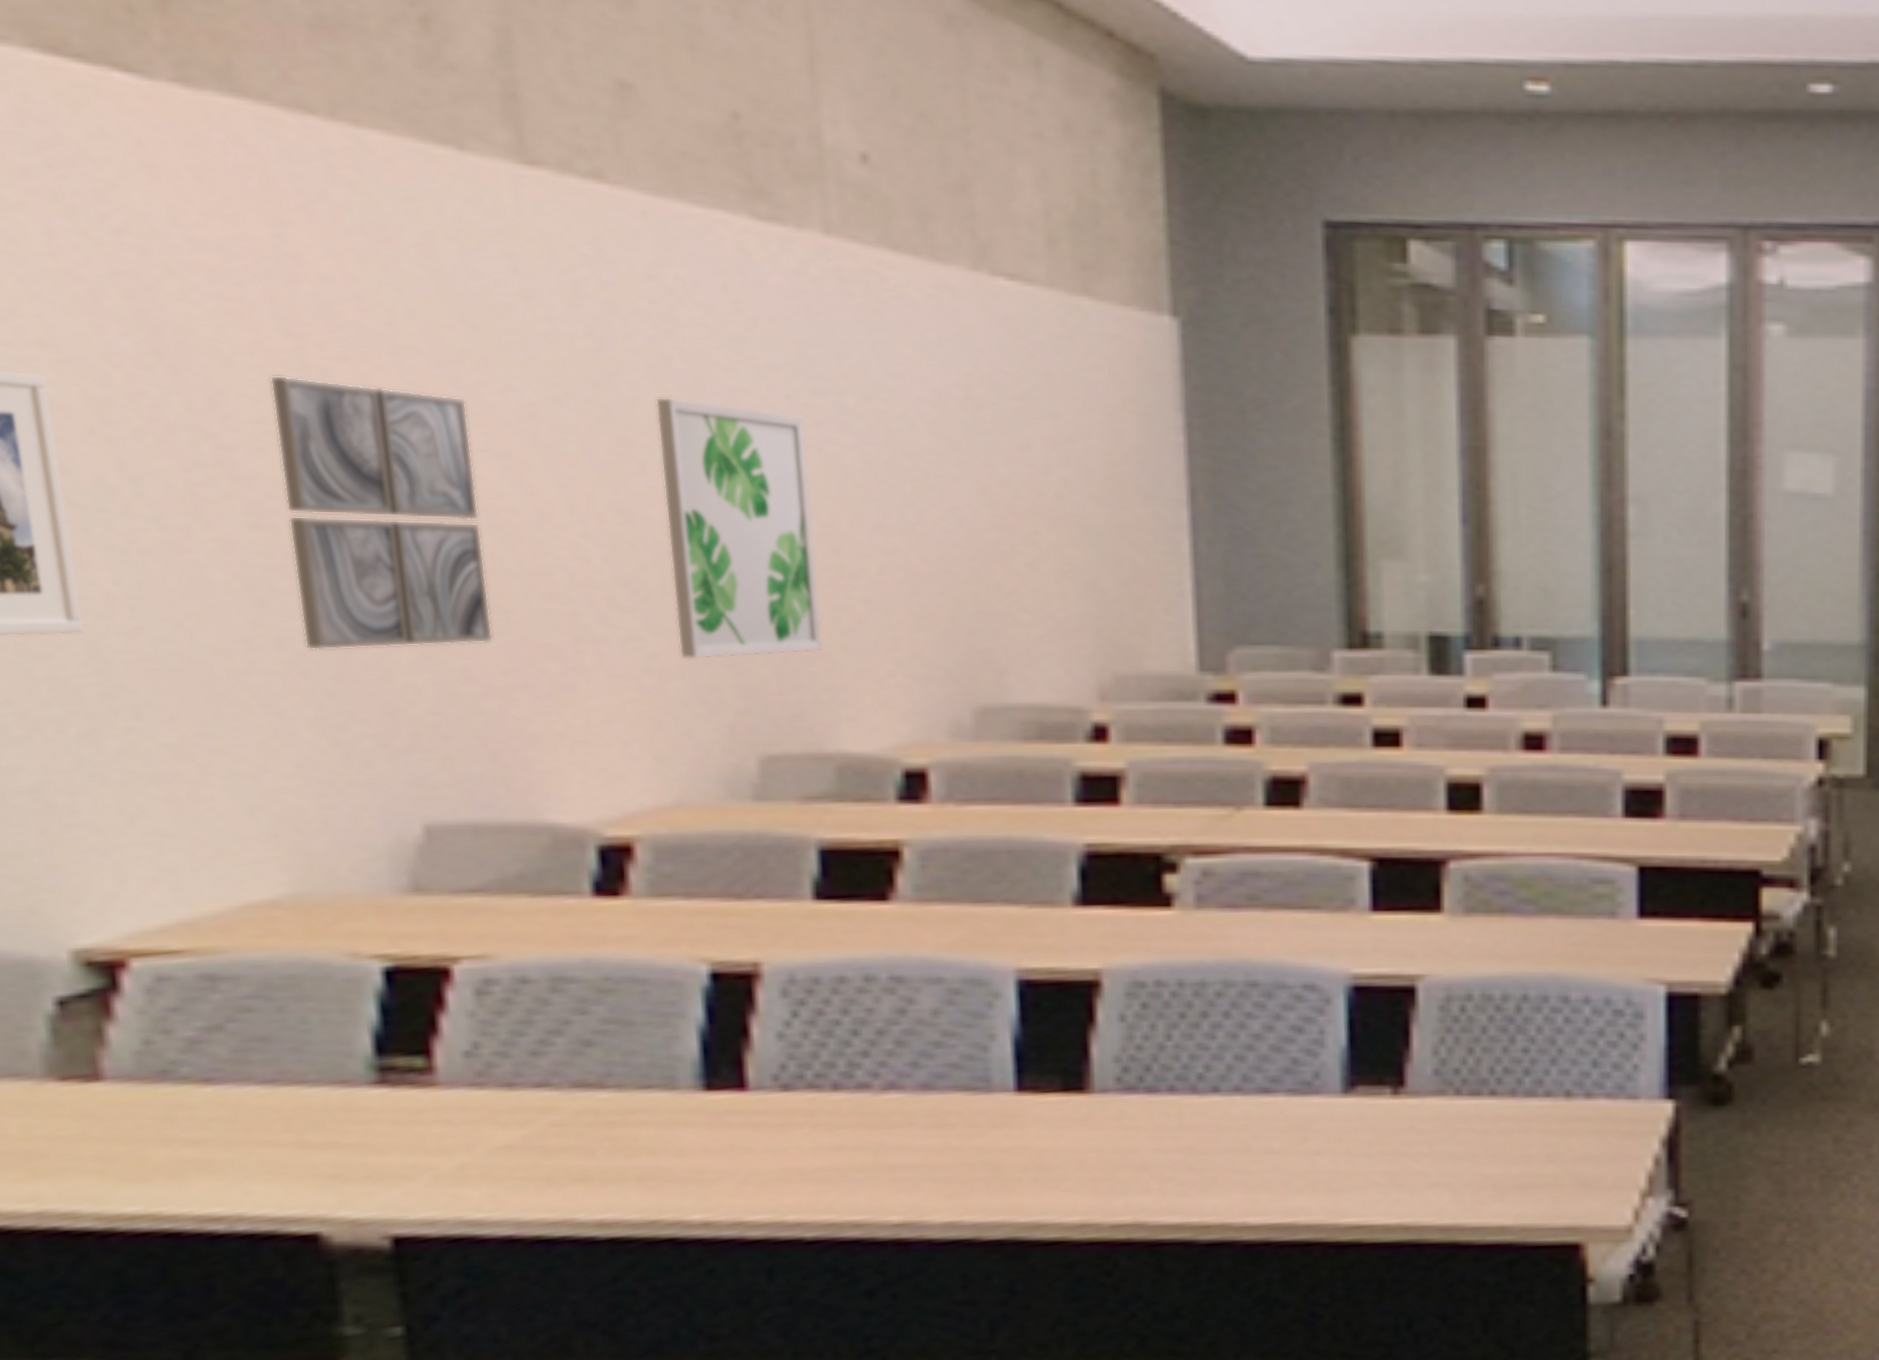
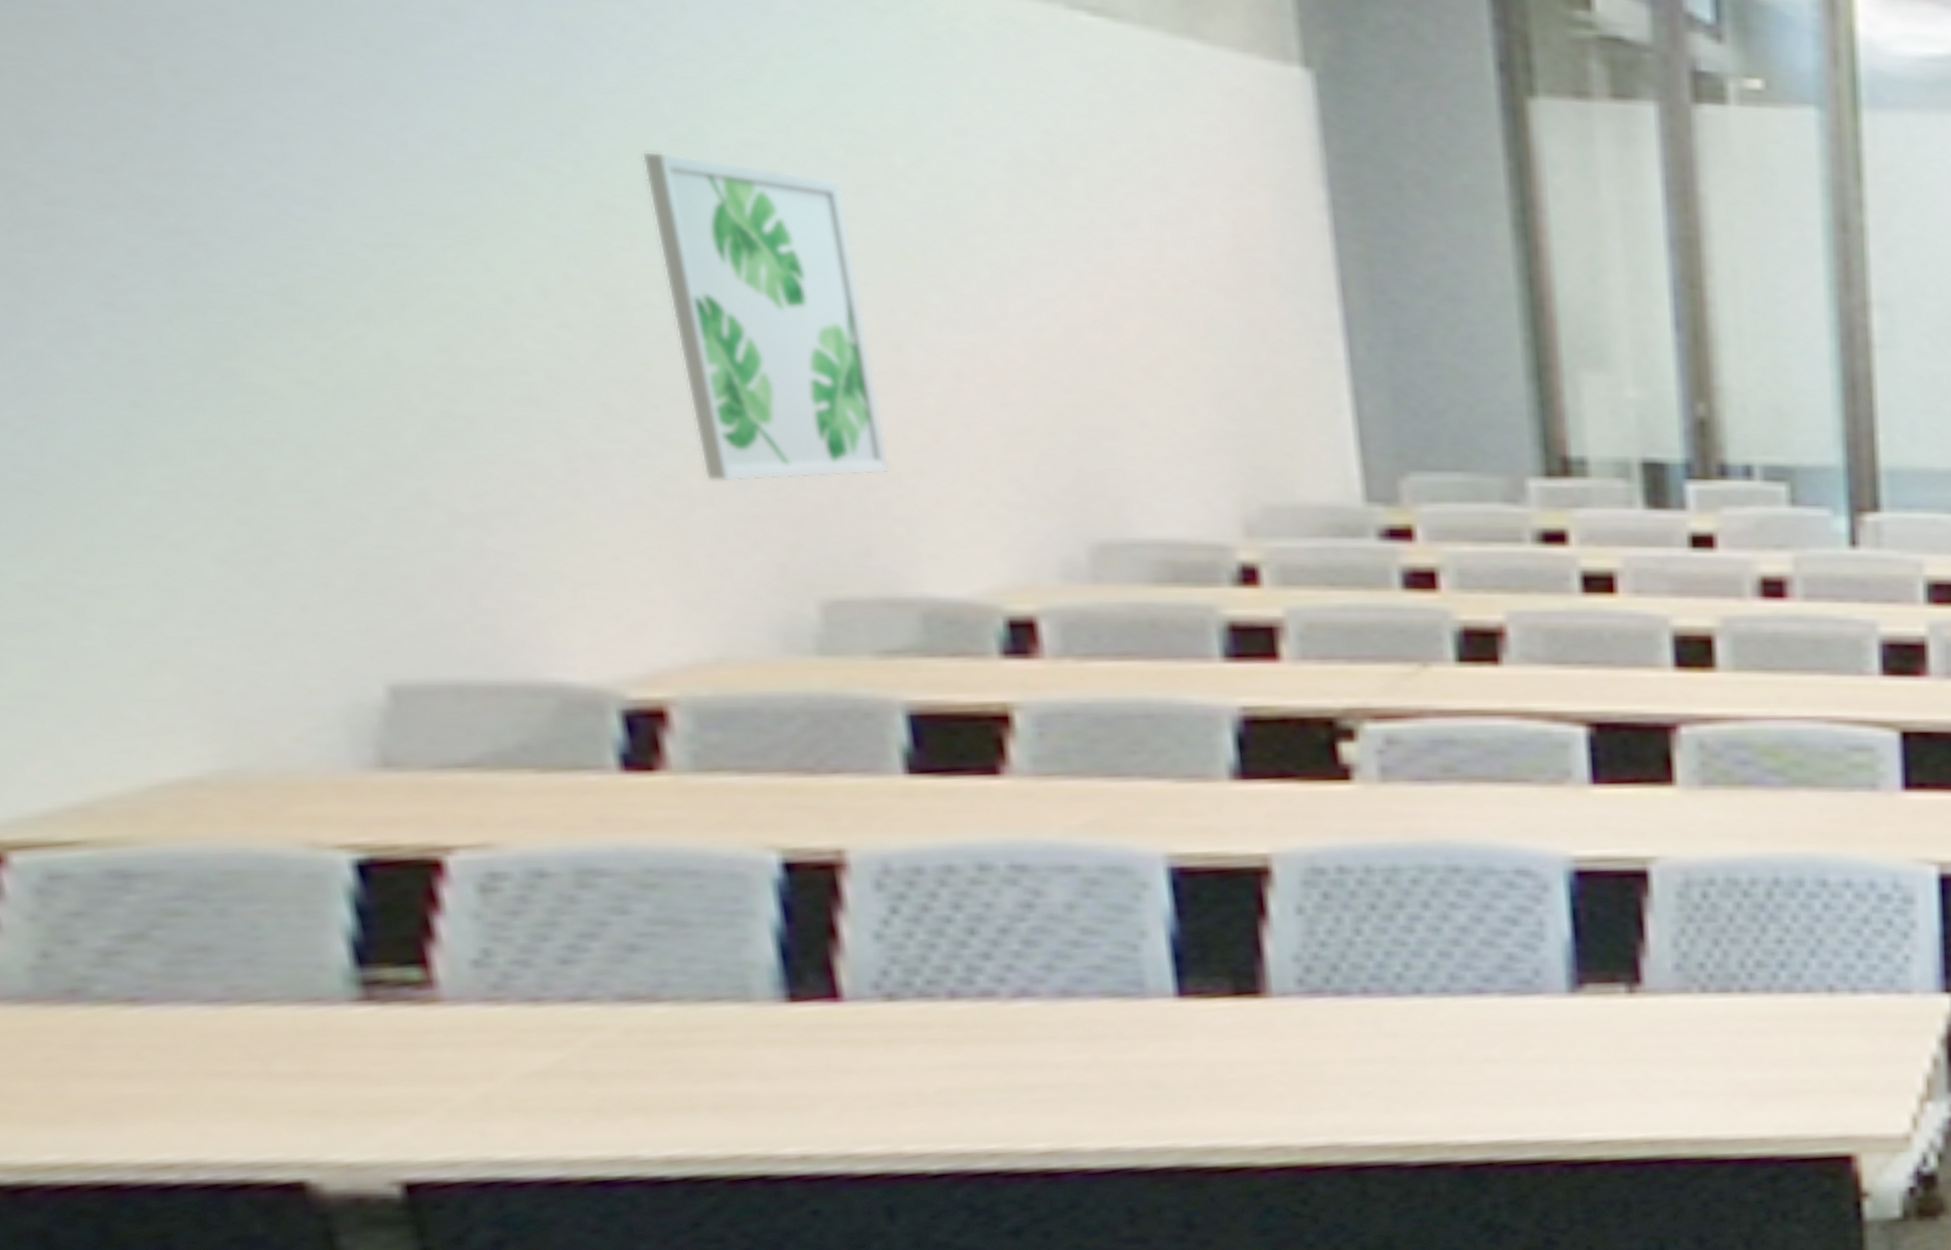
wall art: present [270,375,493,650] -> none [109,109,455,466]

